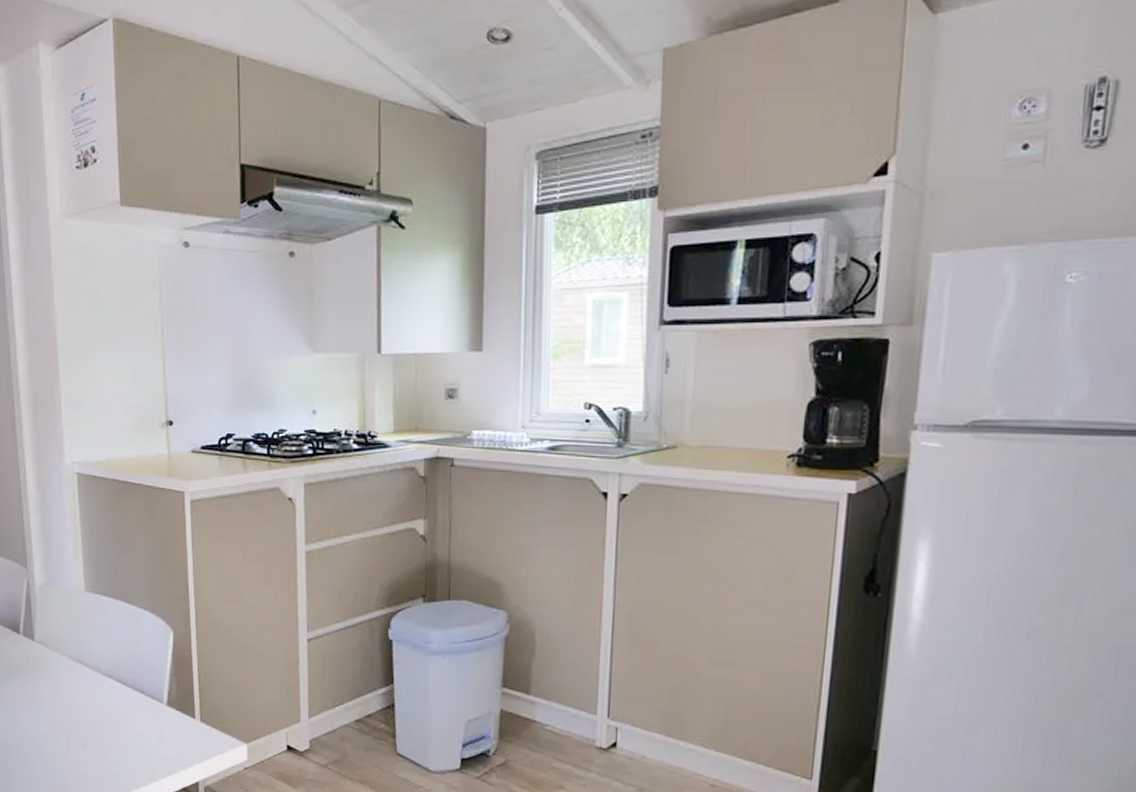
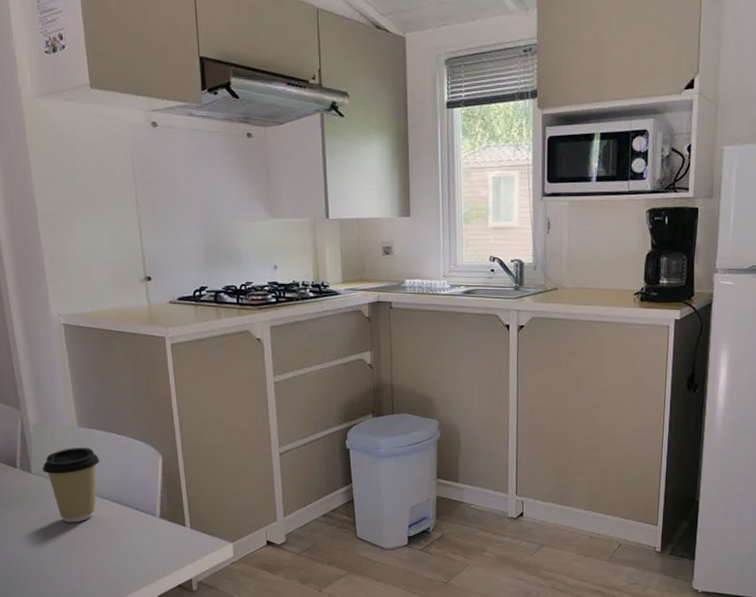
coffee cup: none [45,615,106,702] -> present [41,447,100,523]

